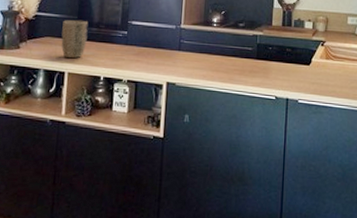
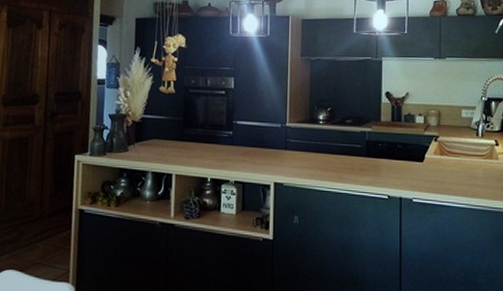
plant pot: present [61,20,89,59] -> none [167,122,194,161]

